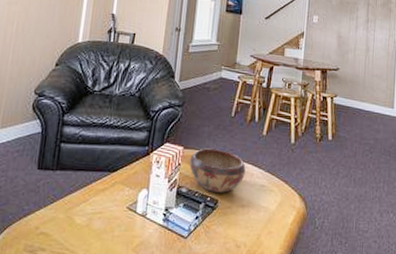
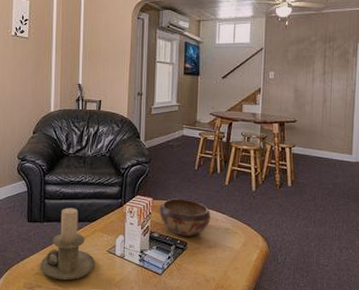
candle holder: none [46,154,113,243] -> present [40,208,96,280]

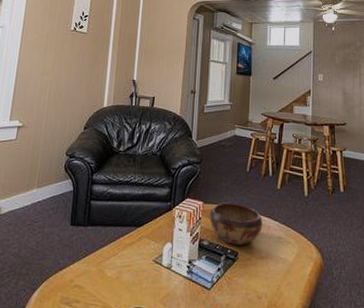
candle holder: present [40,208,96,280] -> none [79,210,141,295]

